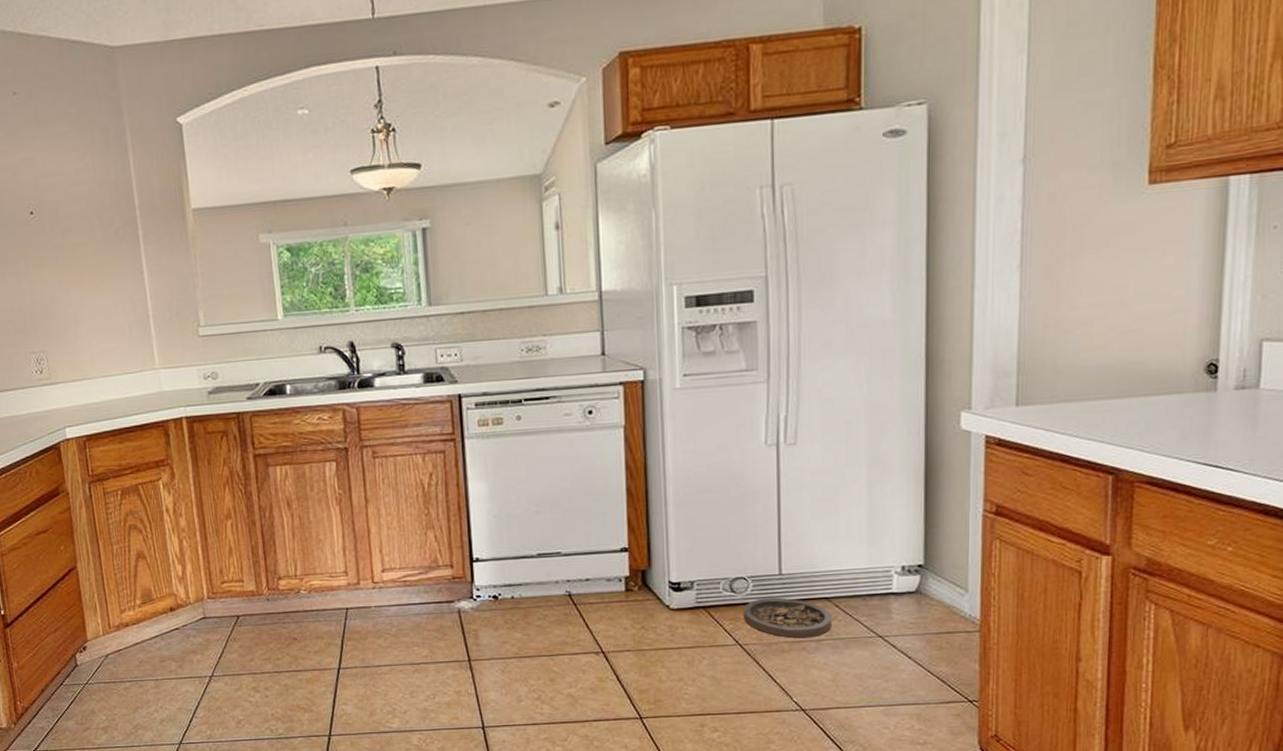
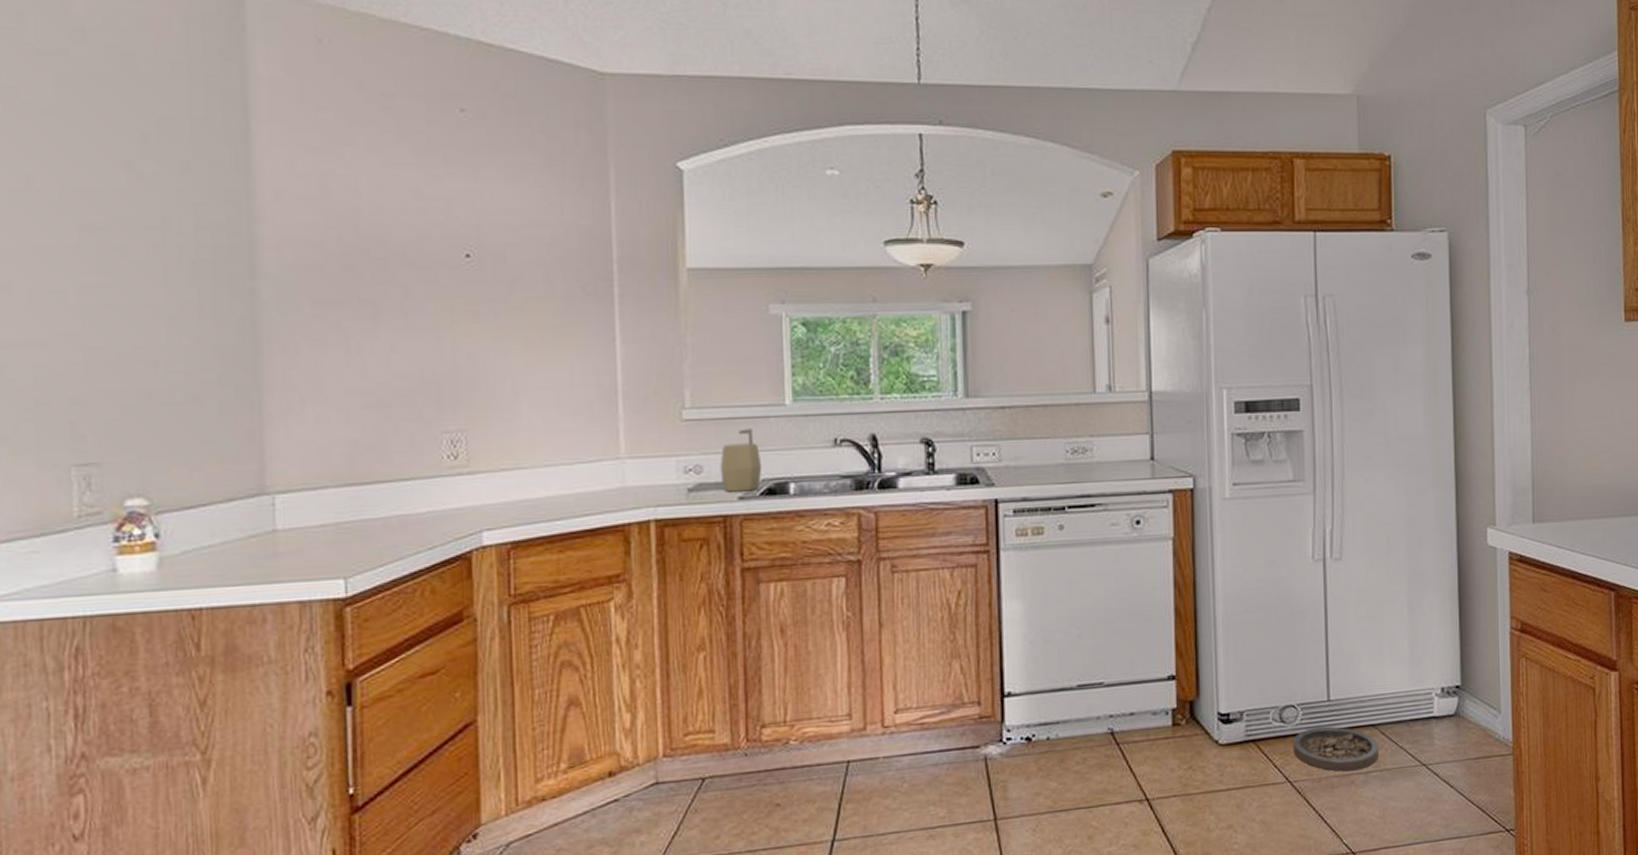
soap dispenser: none [230,340,264,394] -> present [719,428,762,493]

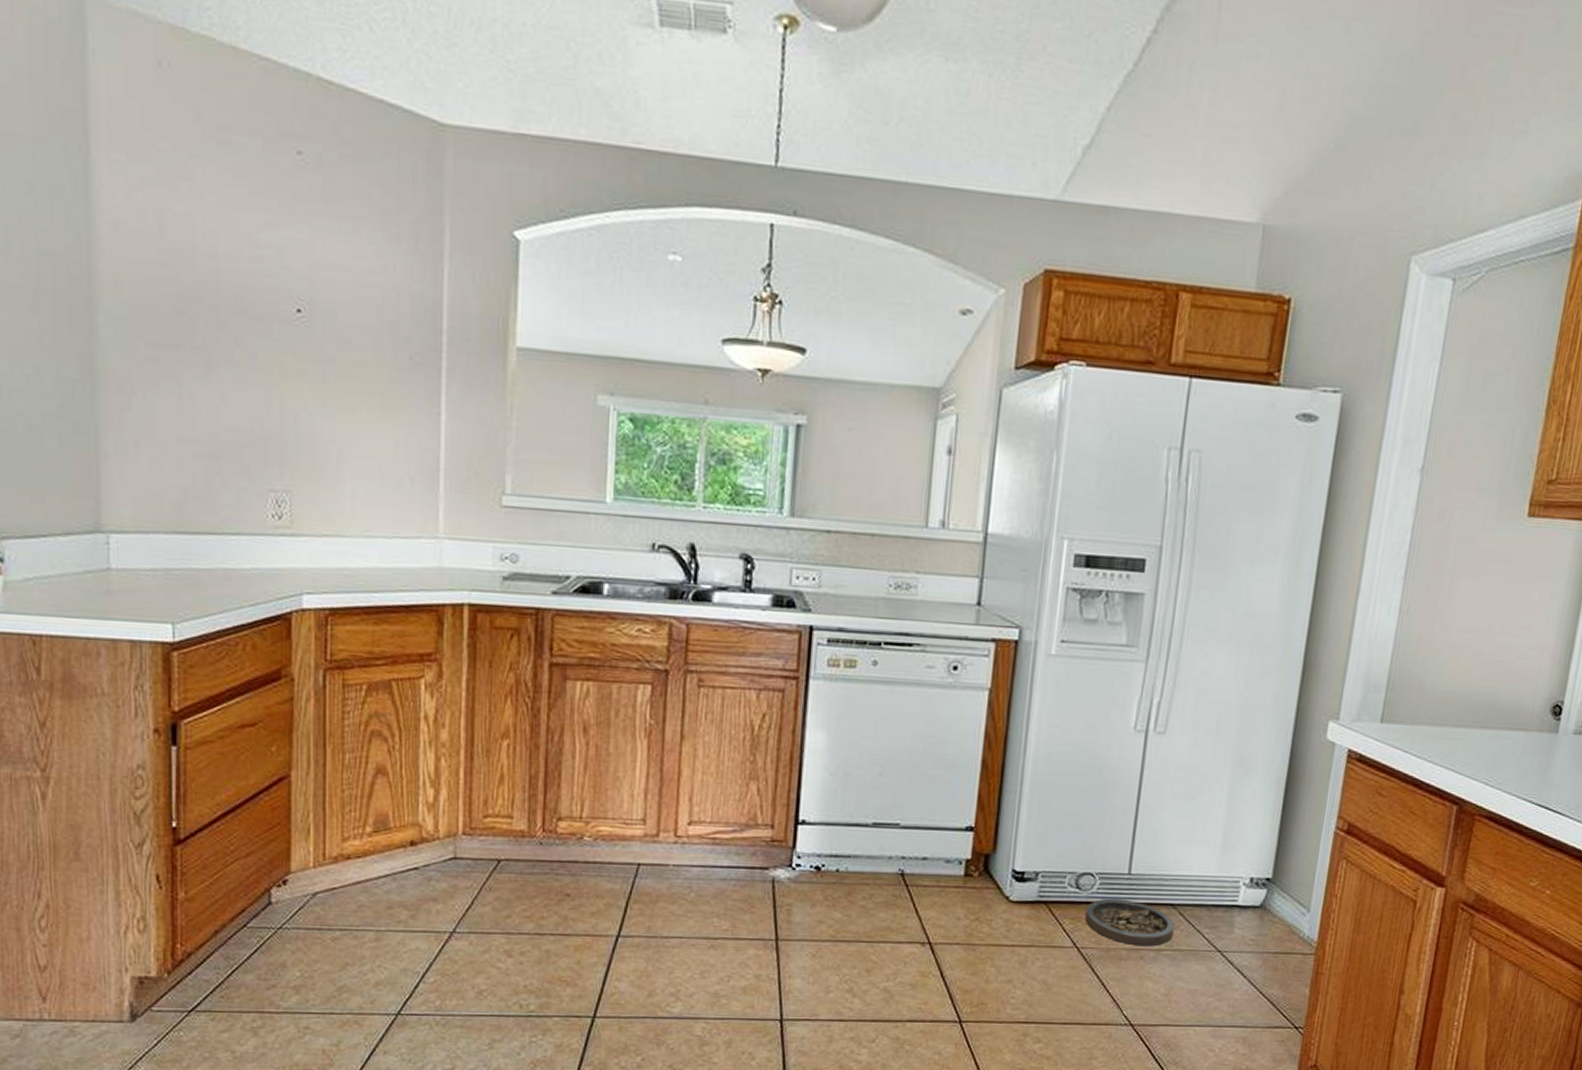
soap dispenser: present [719,428,762,493] -> none [535,522,578,587]

